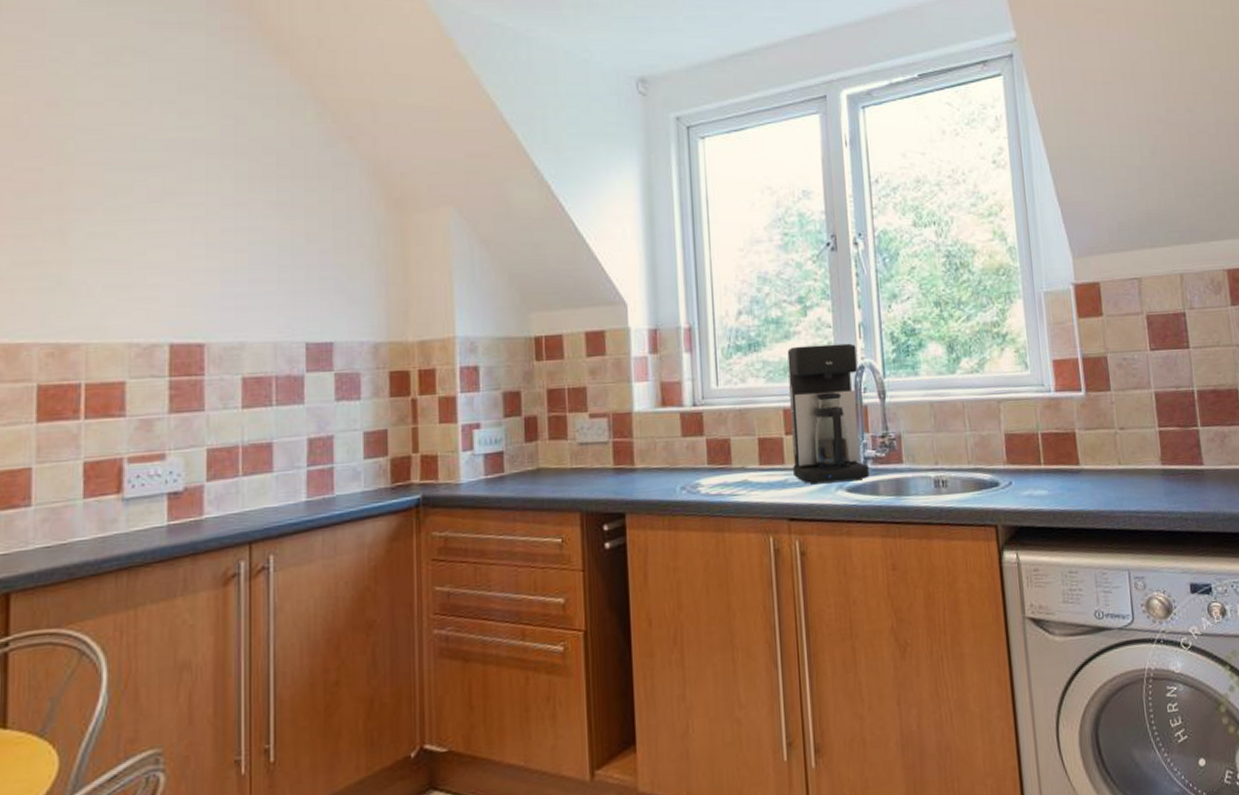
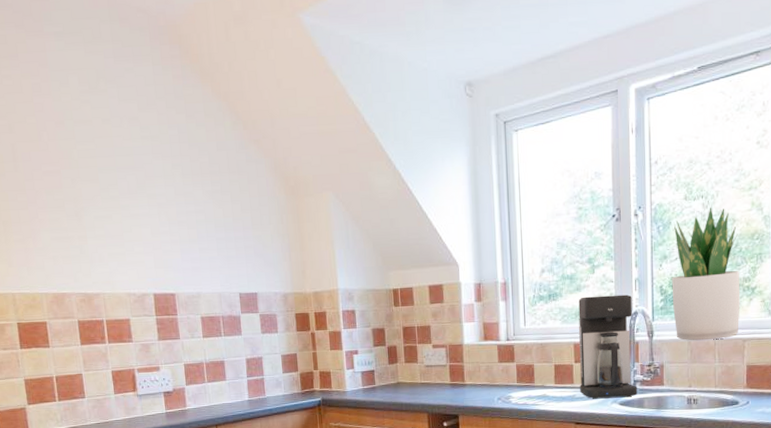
planter: none [903,236,991,403] -> present [672,208,740,341]

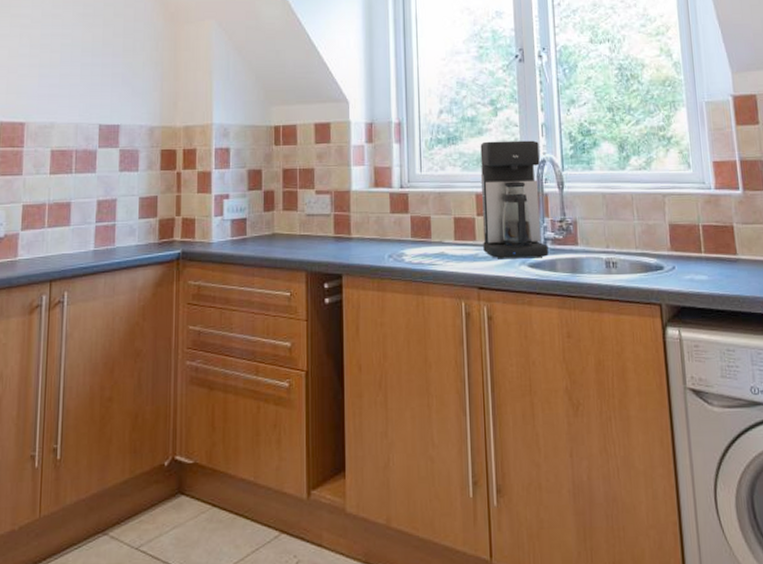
planter: present [672,208,740,341] -> none [581,52,657,195]

